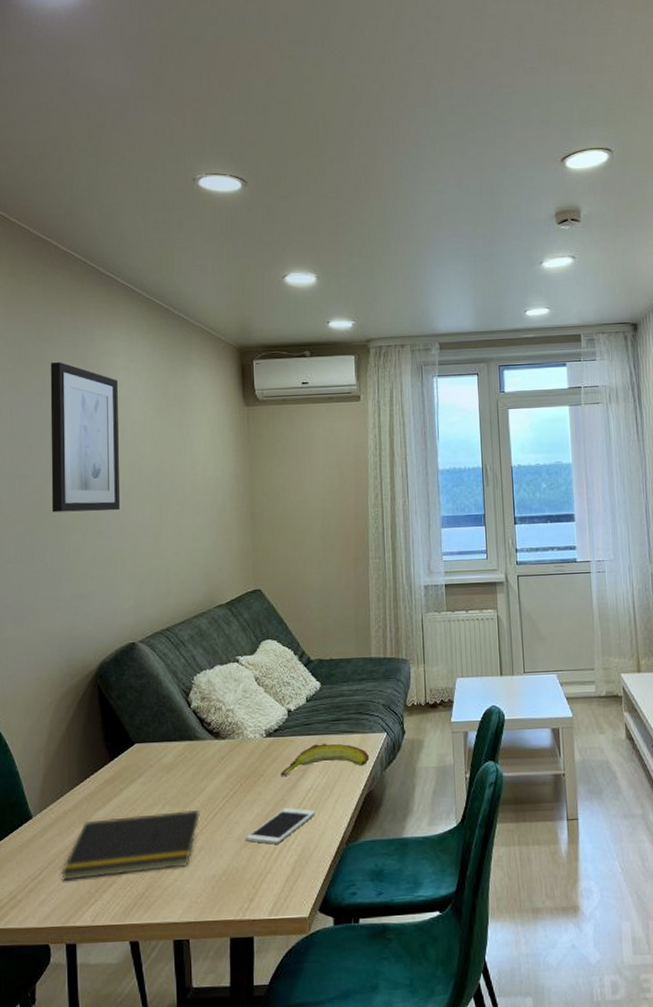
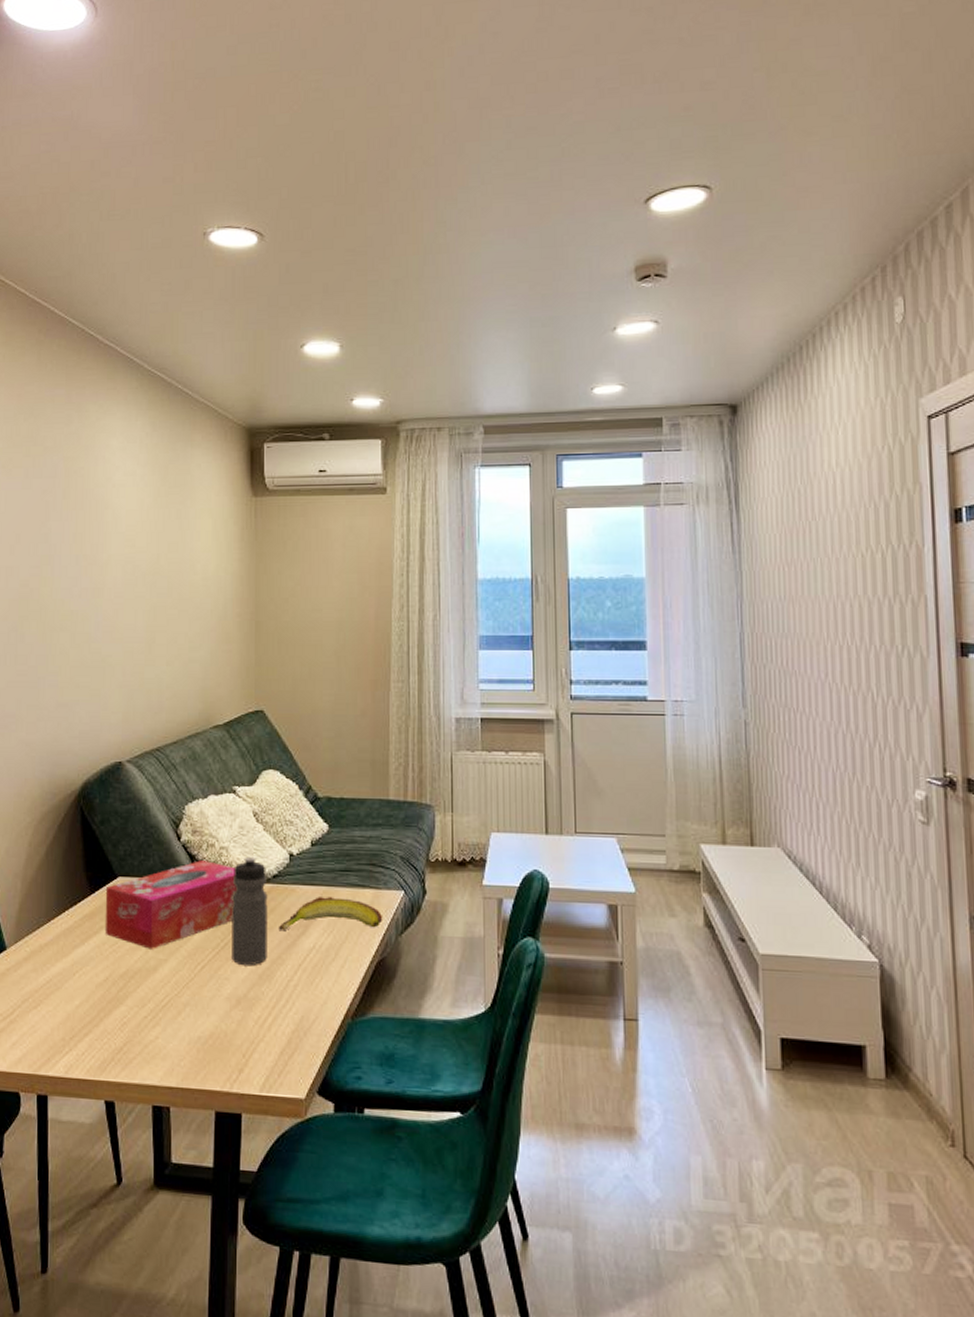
wall art: present [50,361,121,513] -> none [38,441,113,611]
notepad: present [61,809,200,881] -> none [34,958,186,1024]
tissue box: none [123,722,242,804] -> present [104,860,236,949]
water bottle: none [238,715,272,810] -> present [231,856,268,966]
cell phone: present [246,808,316,844] -> none [237,968,318,1009]

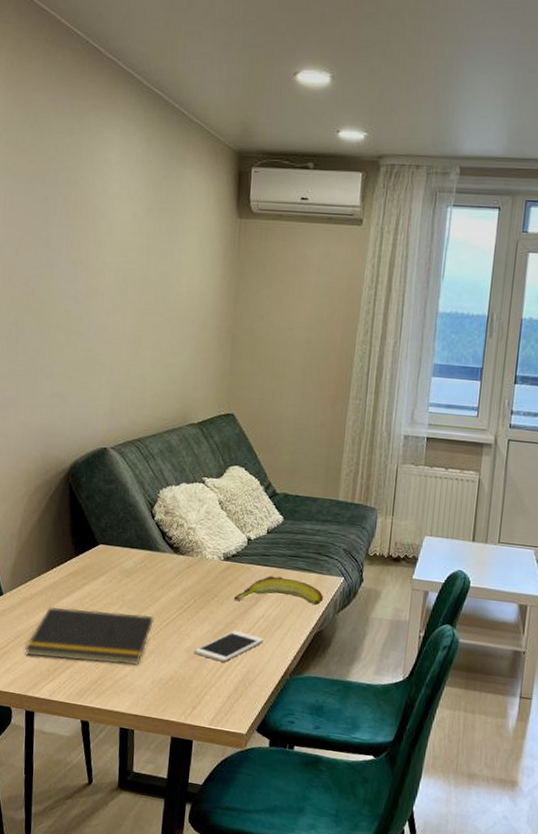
notepad: none [34,958,186,1024] -> present [25,606,154,666]
tissue box: present [104,860,236,949] -> none [86,537,200,606]
water bottle: present [231,856,268,966] -> none [192,537,227,626]
cell phone: none [237,968,318,1009] -> present [195,630,265,662]

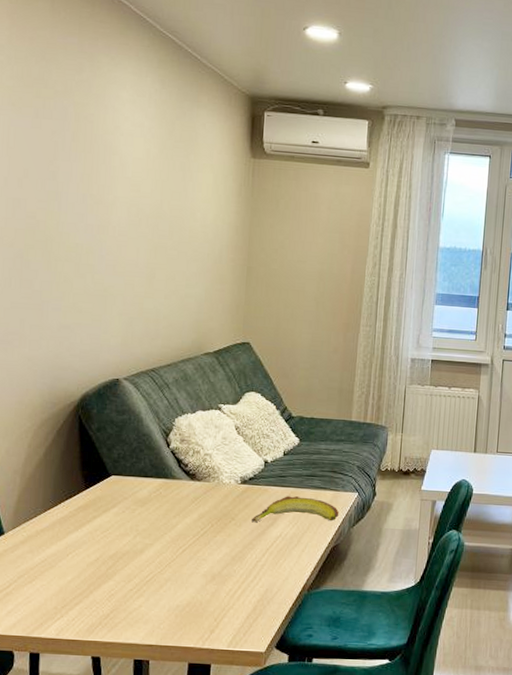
notepad: present [25,606,154,666] -> none [29,542,169,596]
cell phone: present [195,630,265,662] -> none [212,552,282,584]

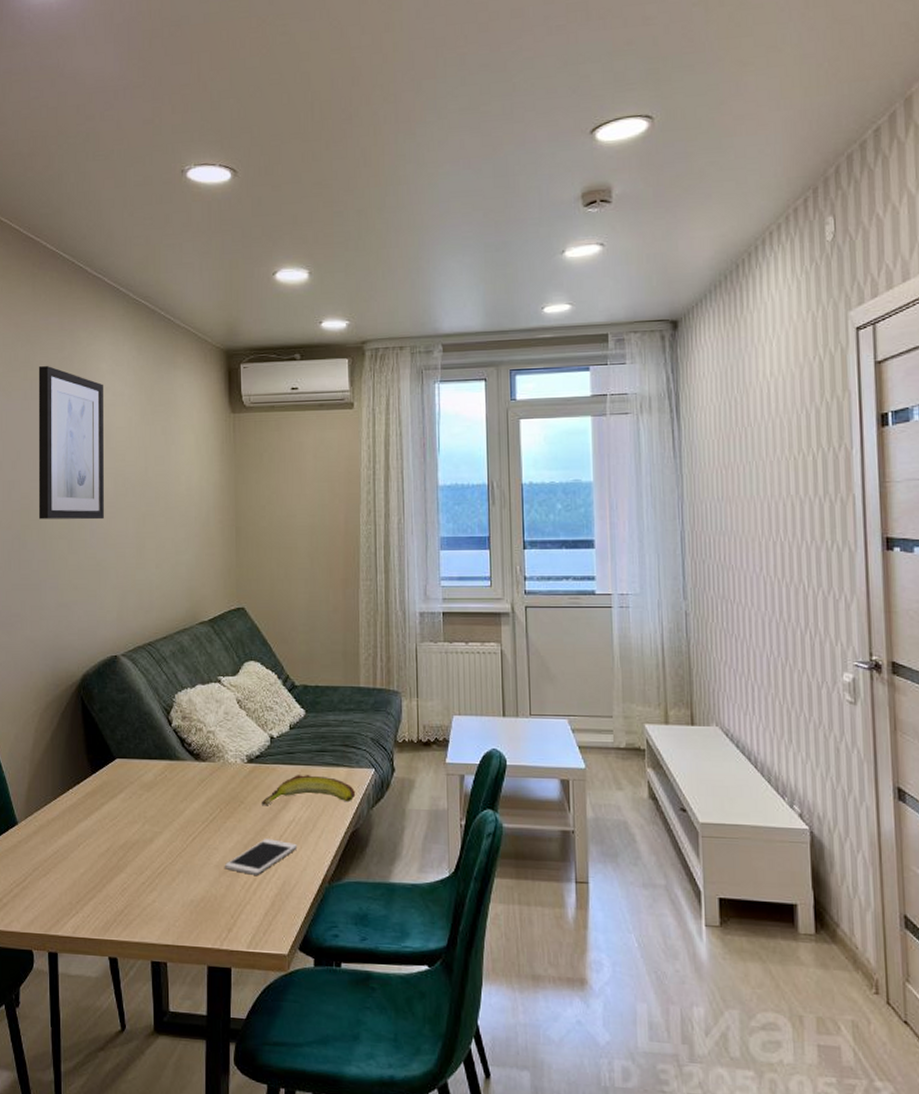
wall art: none [44,85,122,247] -> present [38,365,105,520]
cell phone: none [212,552,282,584] -> present [225,839,298,875]

